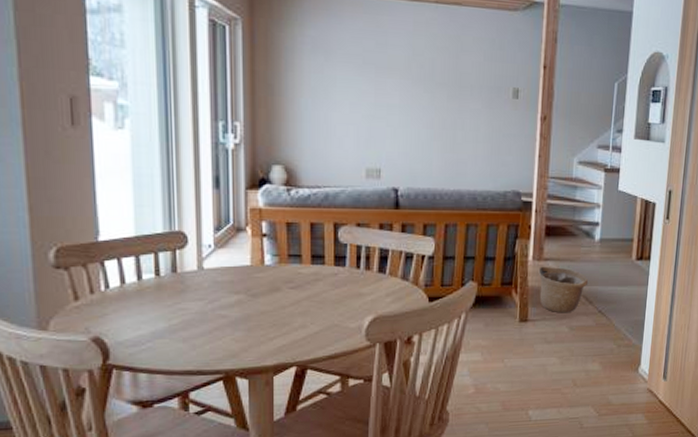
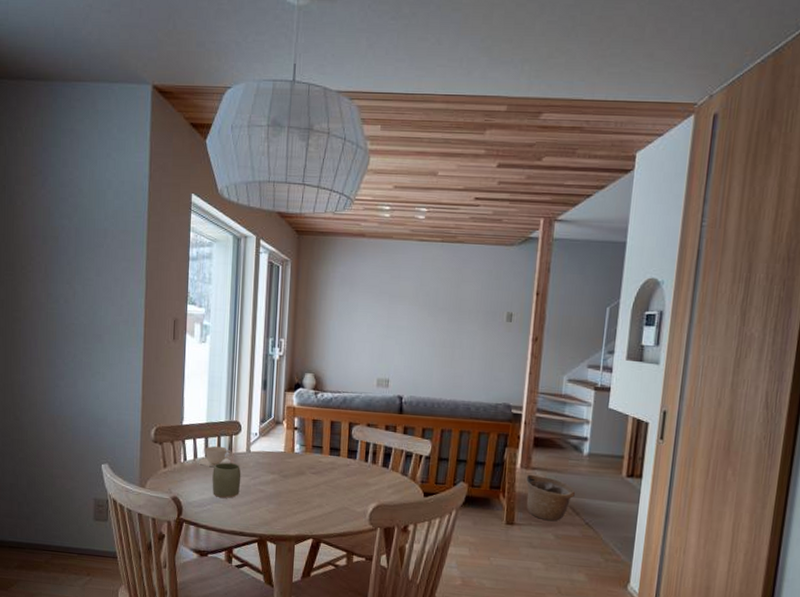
teacup: none [129,265,177,293] -> present [199,446,232,467]
mug: none [150,285,193,331] -> present [212,462,241,498]

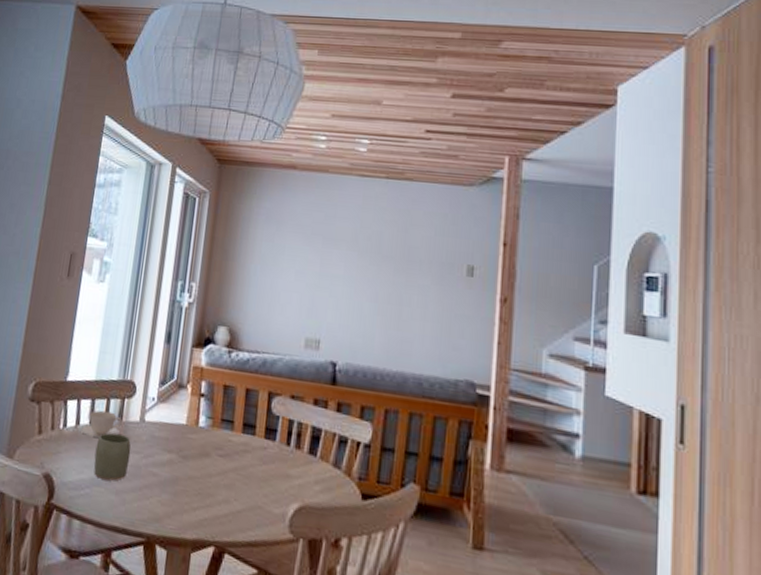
basket: present [525,474,576,522] -> none [498,479,568,551]

